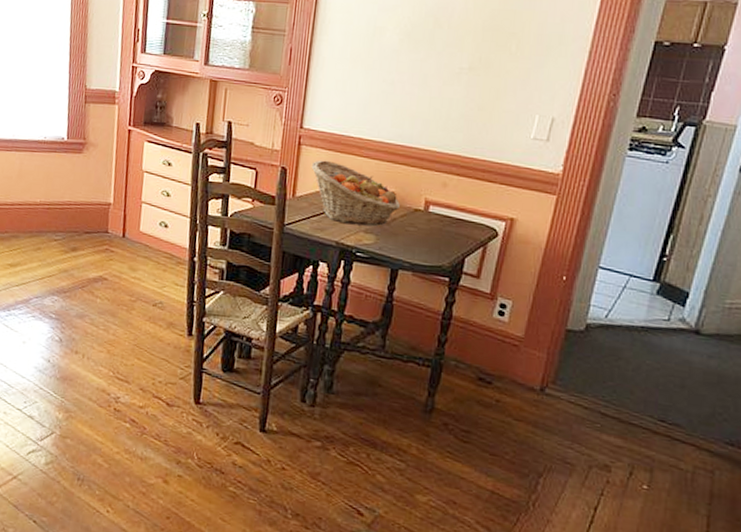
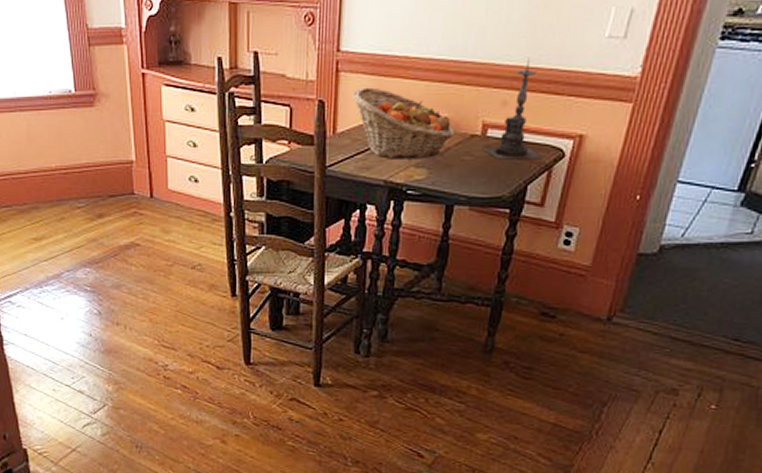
candle holder: none [424,149,478,235] -> present [482,58,543,160]

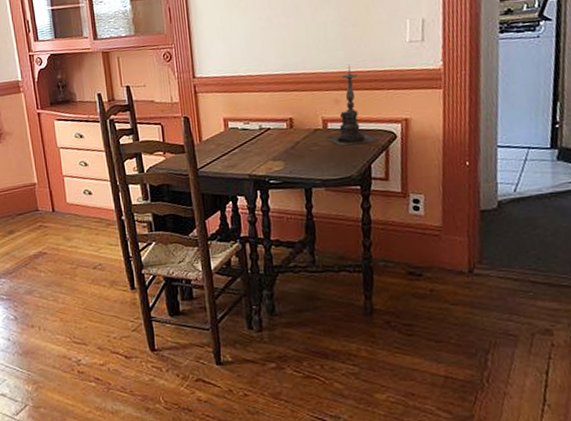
fruit basket: present [352,87,454,159] -> none [210,102,300,157]

